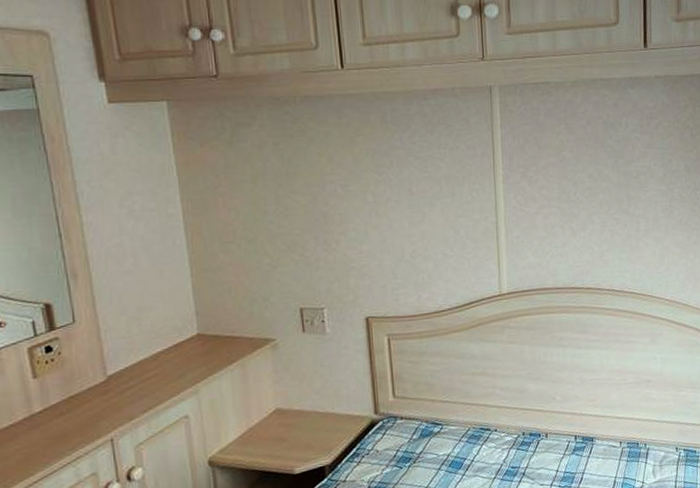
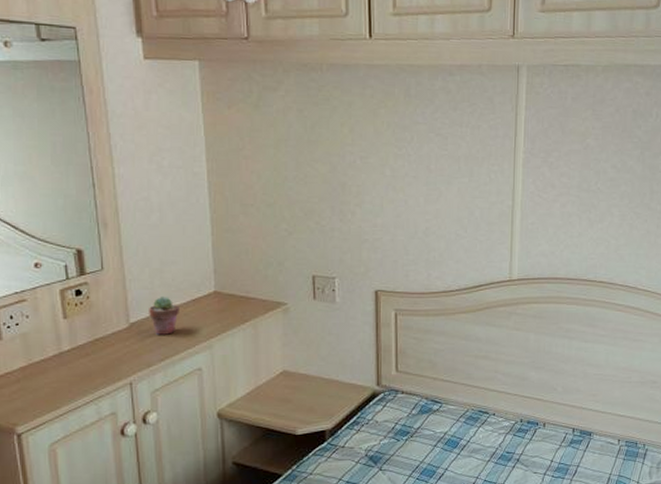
potted succulent: none [127,344,161,385] -> present [149,297,179,335]

